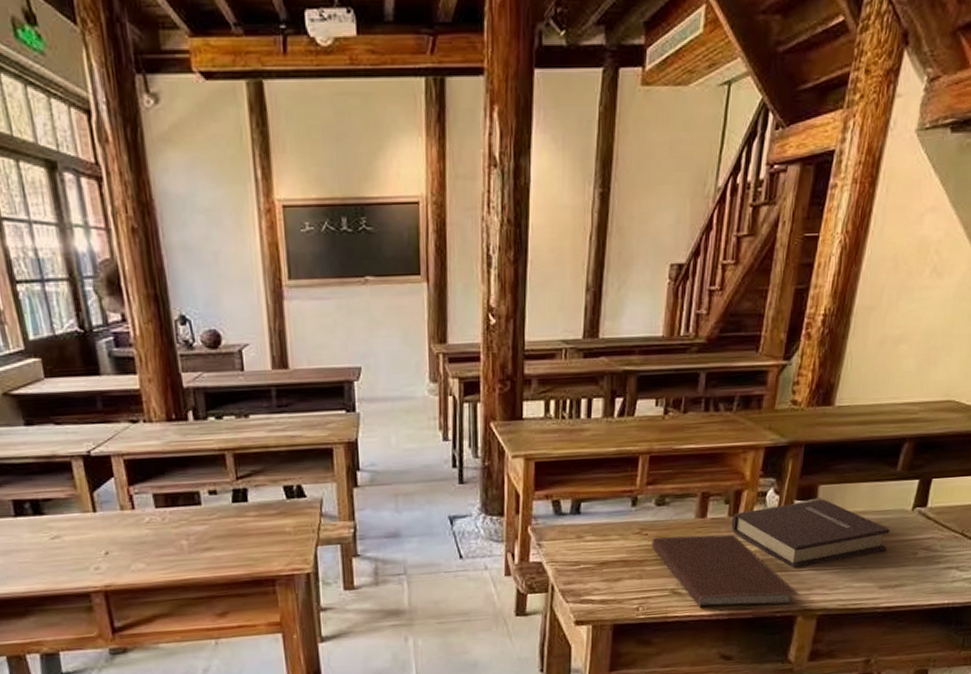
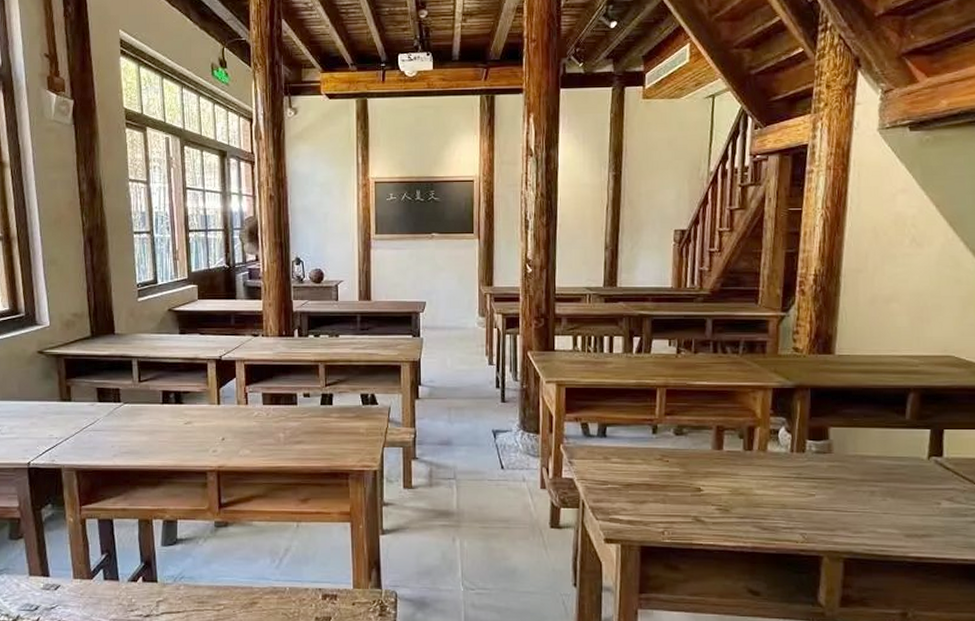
notebook: present [652,534,800,608] -> none [673,464,822,544]
book: present [731,499,890,568] -> none [747,441,908,507]

